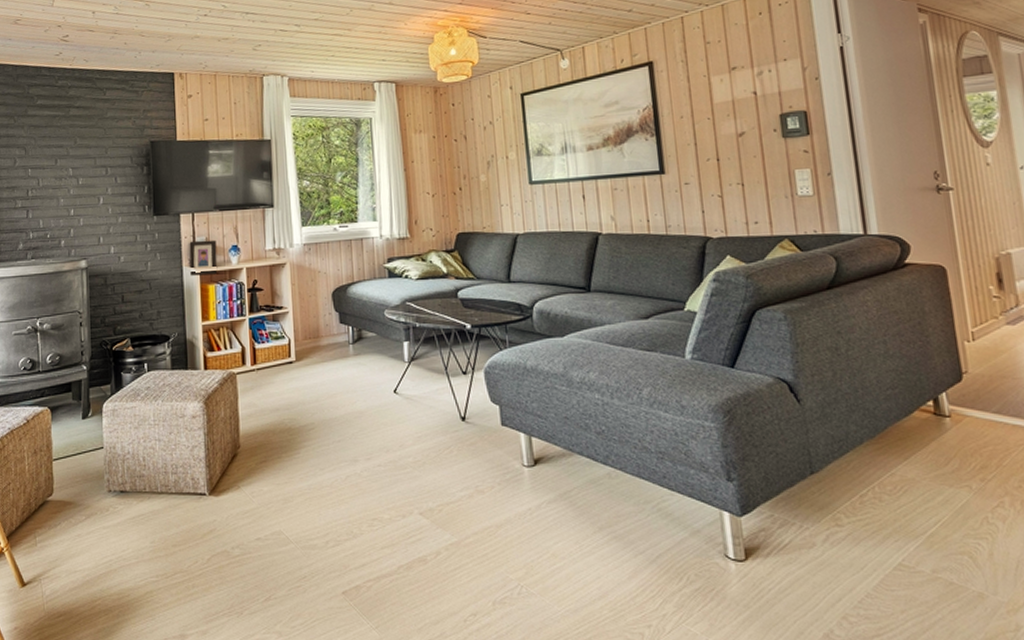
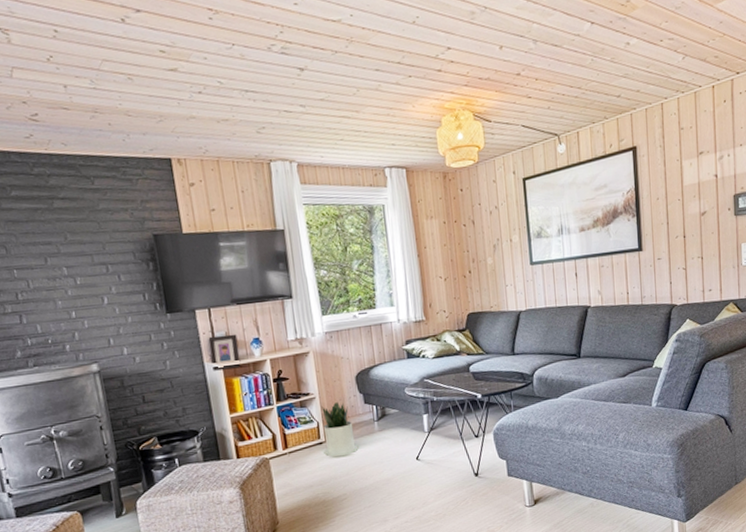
planter: none [293,318,331,380] -> present [322,401,359,458]

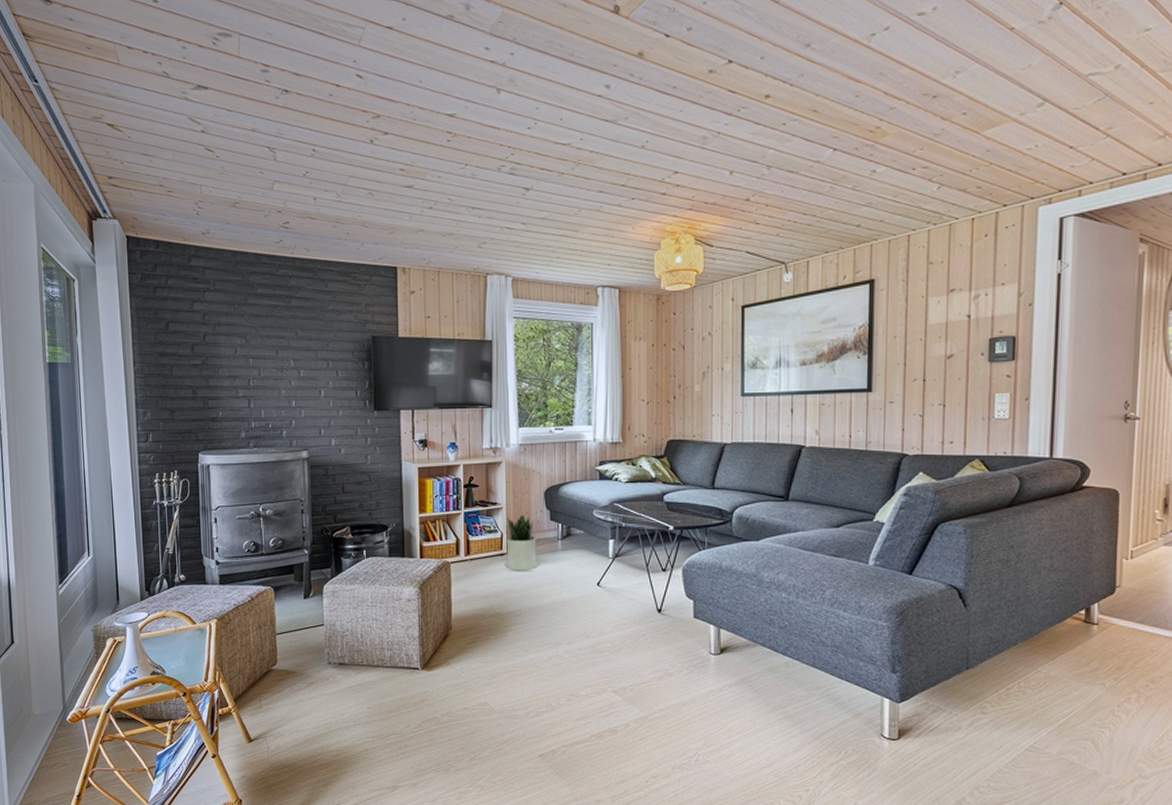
picture frame: present [208,334,241,371] -> none [408,436,436,470]

